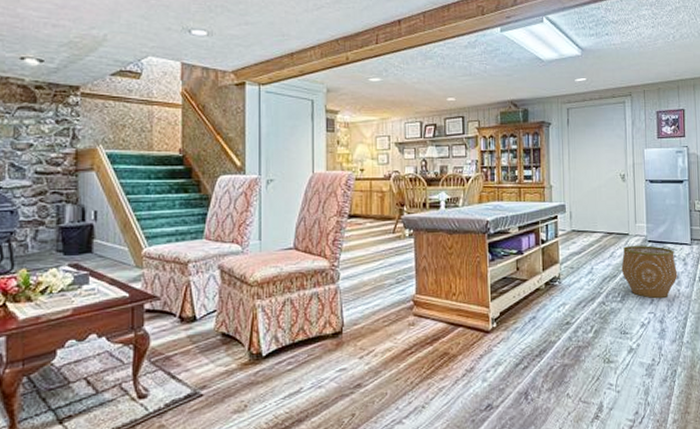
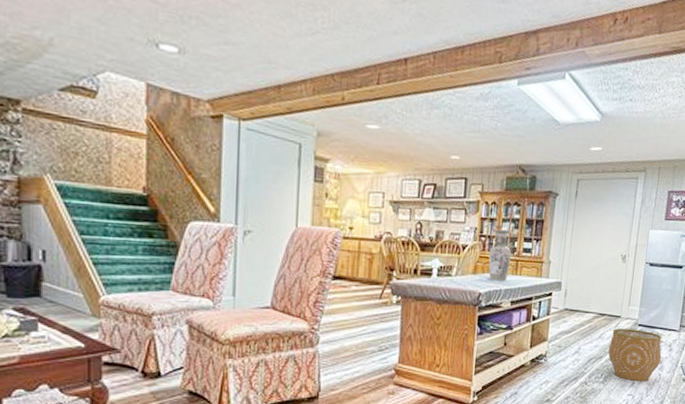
vase: none [492,160,514,209] -> present [488,229,512,282]

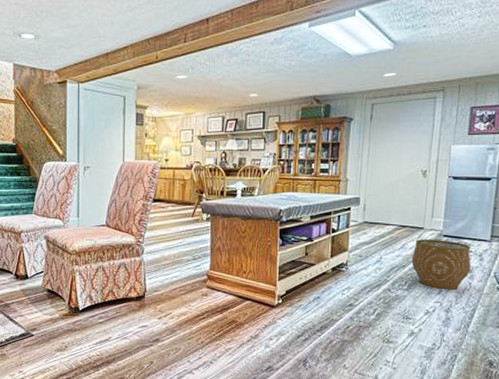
vase: present [488,229,512,282] -> none [287,153,310,199]

